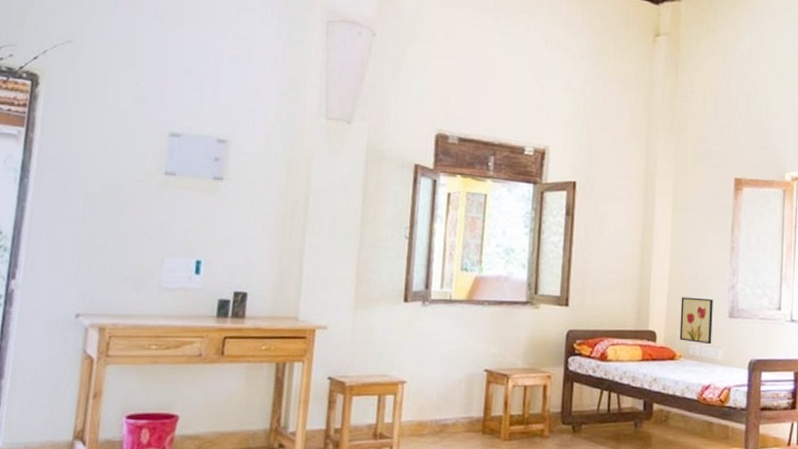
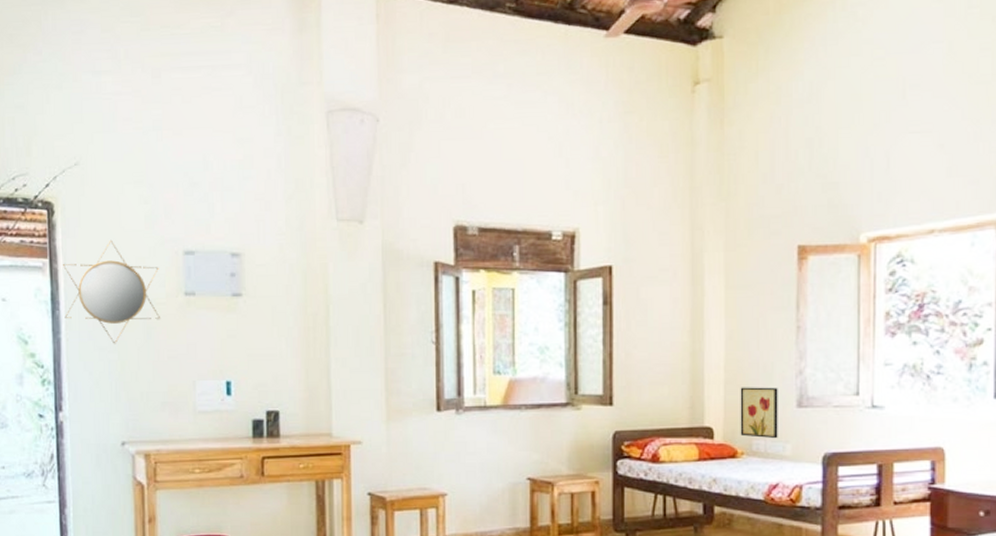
home mirror: none [33,115,142,216] -> present [62,240,160,344]

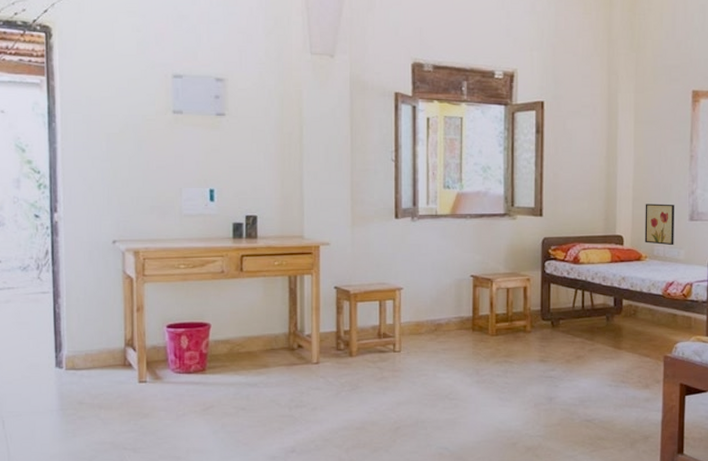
home mirror: present [62,240,160,344] -> none [59,62,150,154]

